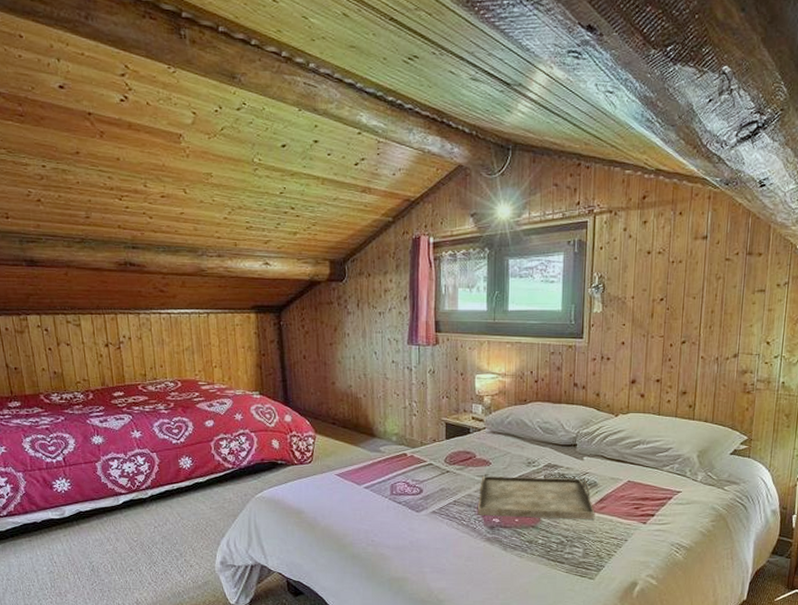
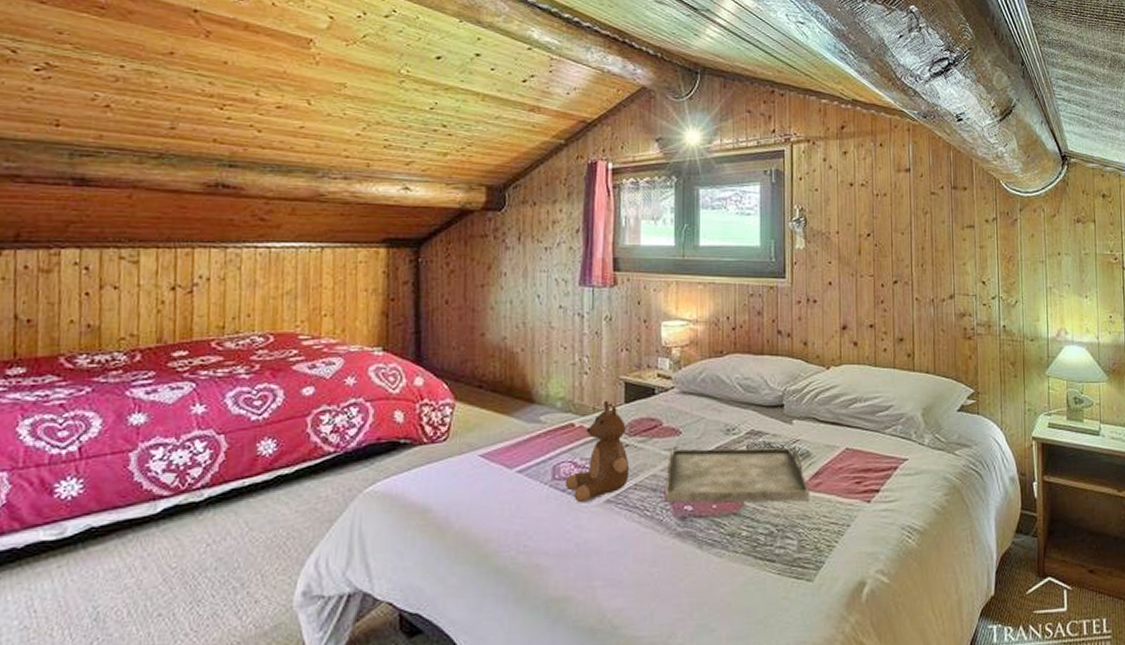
teddy bear: none [400,436,450,513] -> present [565,400,630,503]

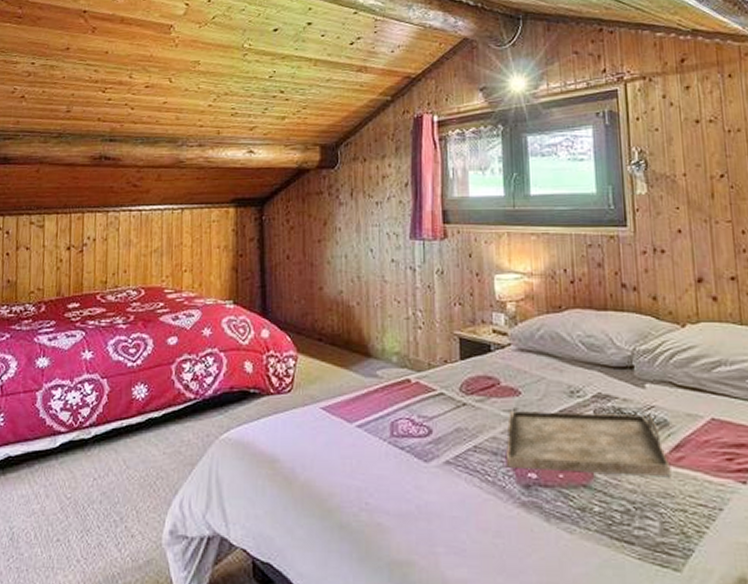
teddy bear: present [565,400,630,503] -> none [403,356,468,463]

